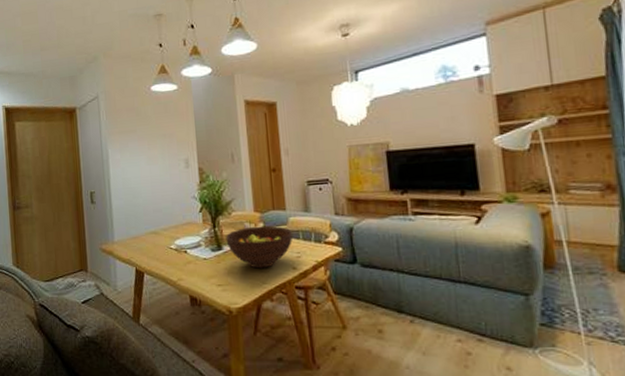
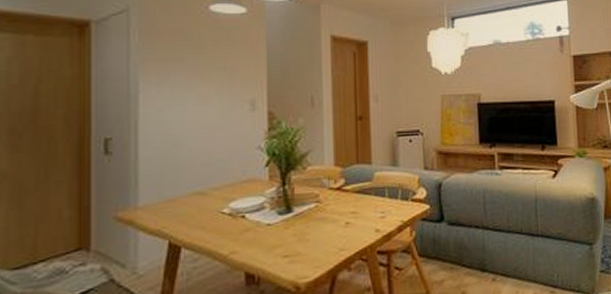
fruit bowl: present [226,225,293,269] -> none [298,182,378,233]

